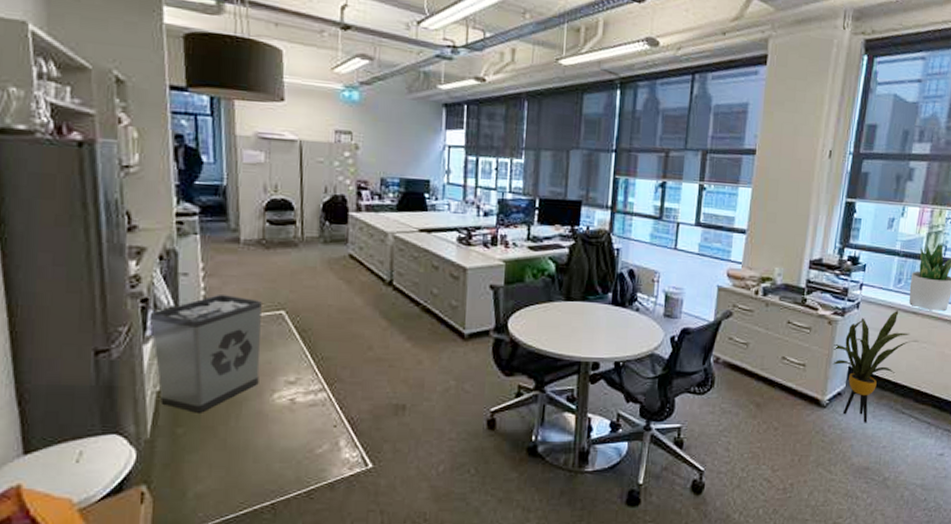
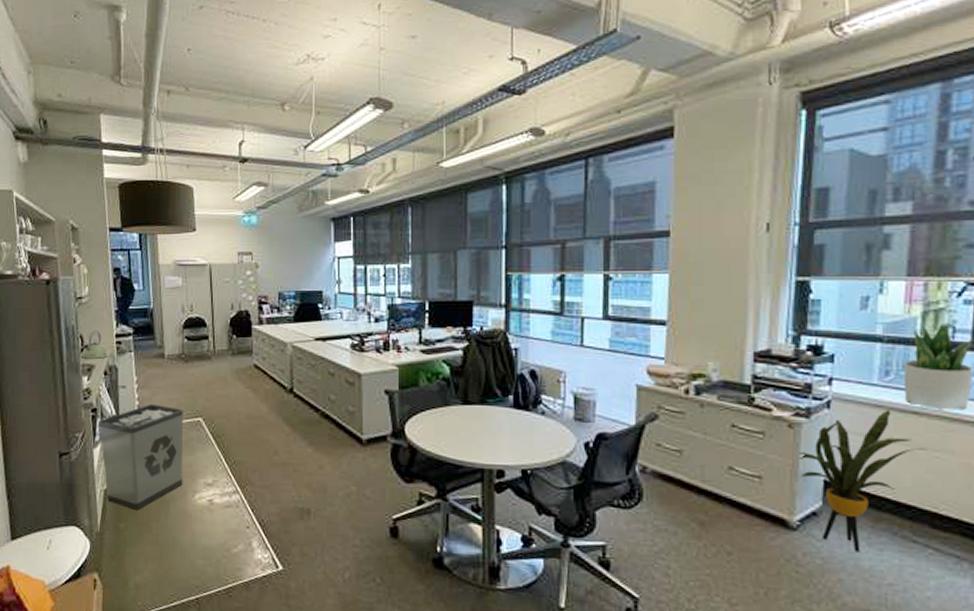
kettle: none [126,206,164,241] -> present [80,330,107,359]

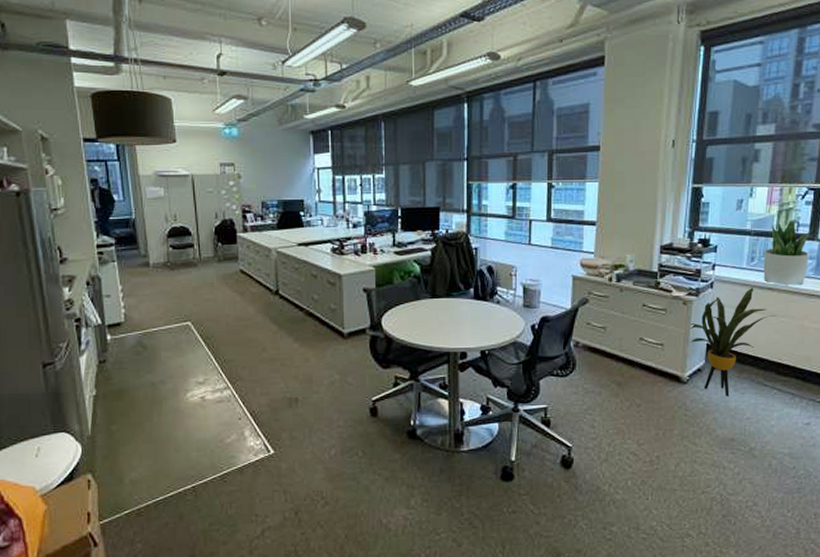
kettle: present [80,330,107,359] -> none [60,241,89,270]
recycling bin: present [99,404,184,510] -> none [84,311,174,412]

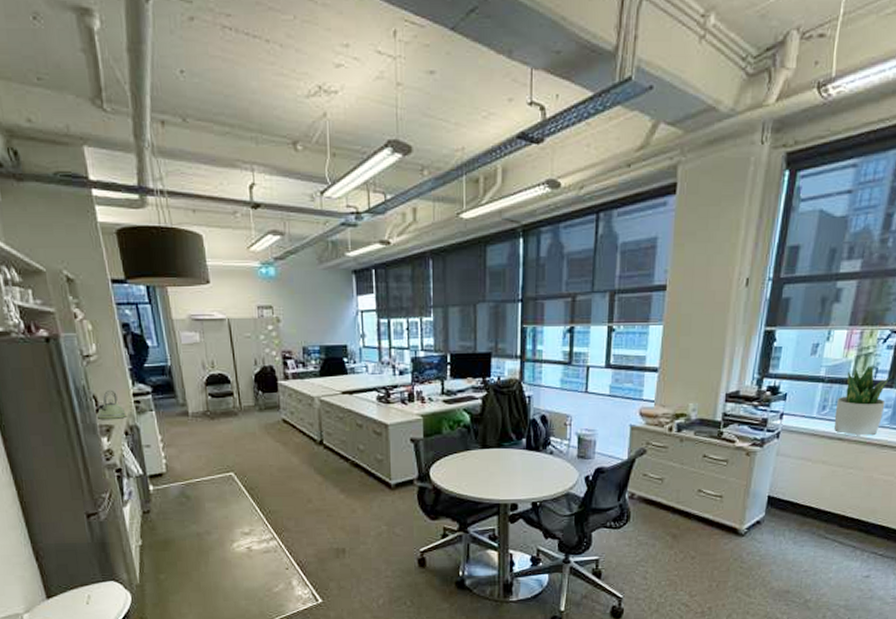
kettle: none [60,241,89,270] -> present [96,389,126,419]
house plant: present [690,288,776,397] -> none [752,438,844,549]

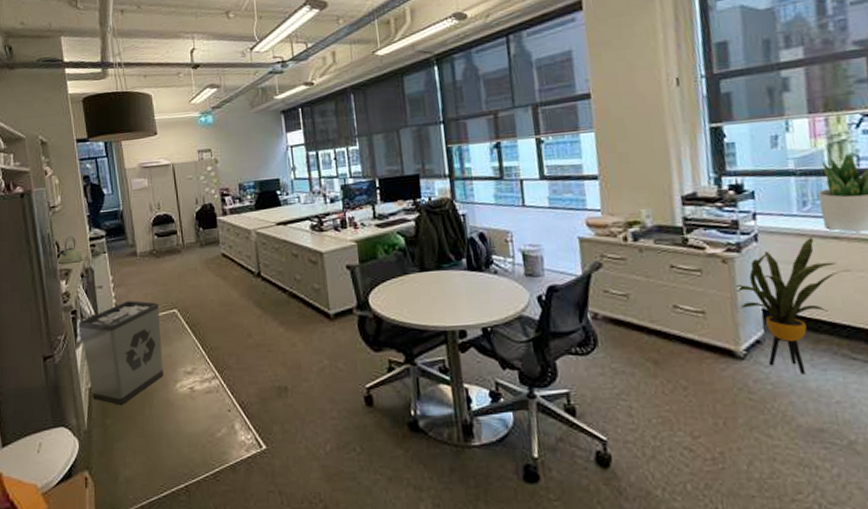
recycling bin: none [125,462,220,562] -> present [79,300,164,405]
house plant: none [752,438,844,549] -> present [736,238,851,375]

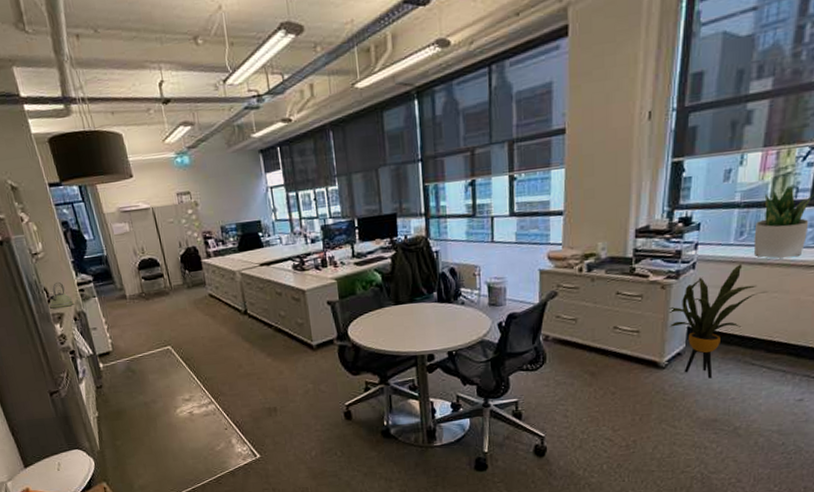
recycling bin: present [79,300,164,405] -> none [79,340,164,429]

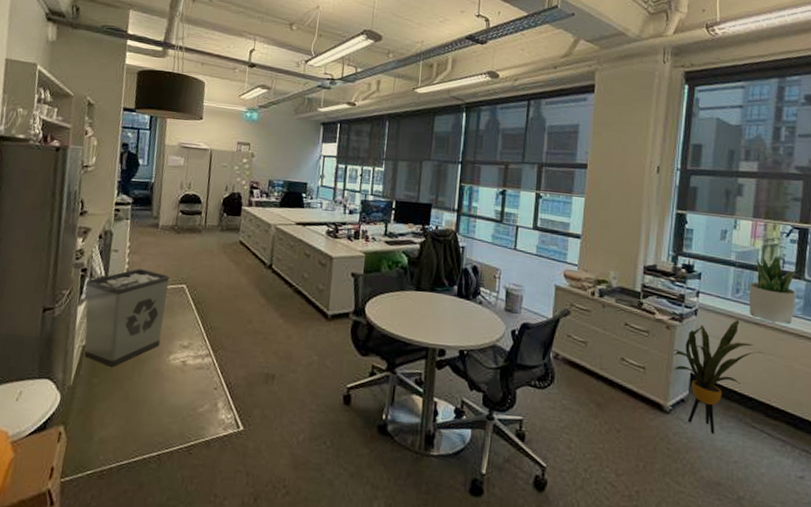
kettle: present [48,281,74,309] -> none [78,196,105,224]
recycling bin: none [79,340,164,429] -> present [84,268,170,367]

